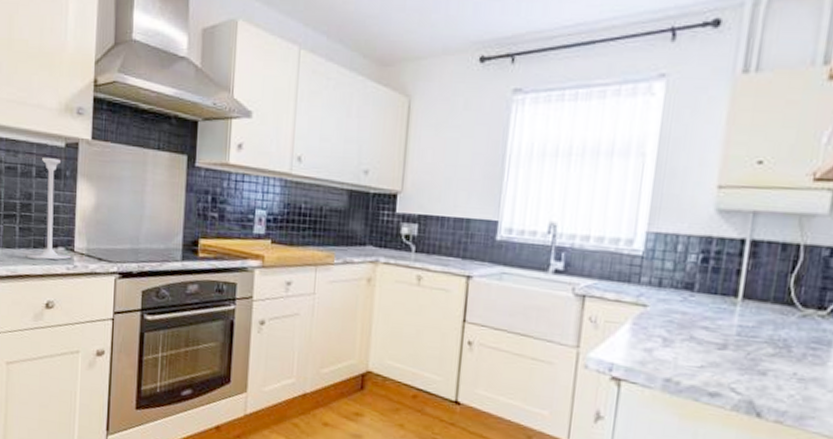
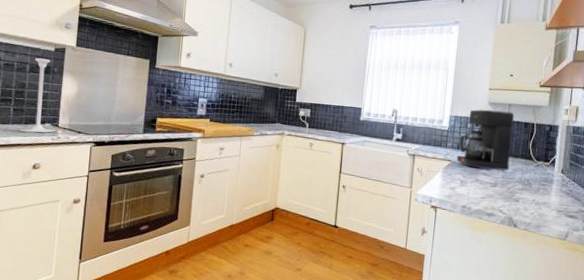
coffee maker: none [656,221,764,324] -> present [456,109,515,171]

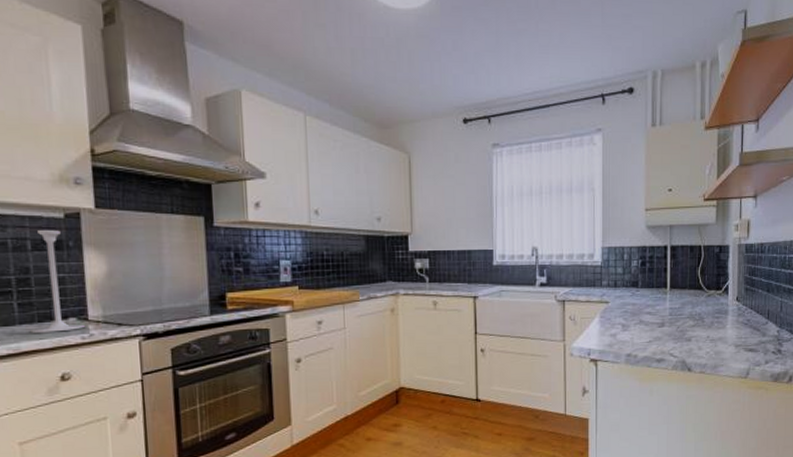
coffee maker: present [456,109,515,171] -> none [614,235,678,307]

